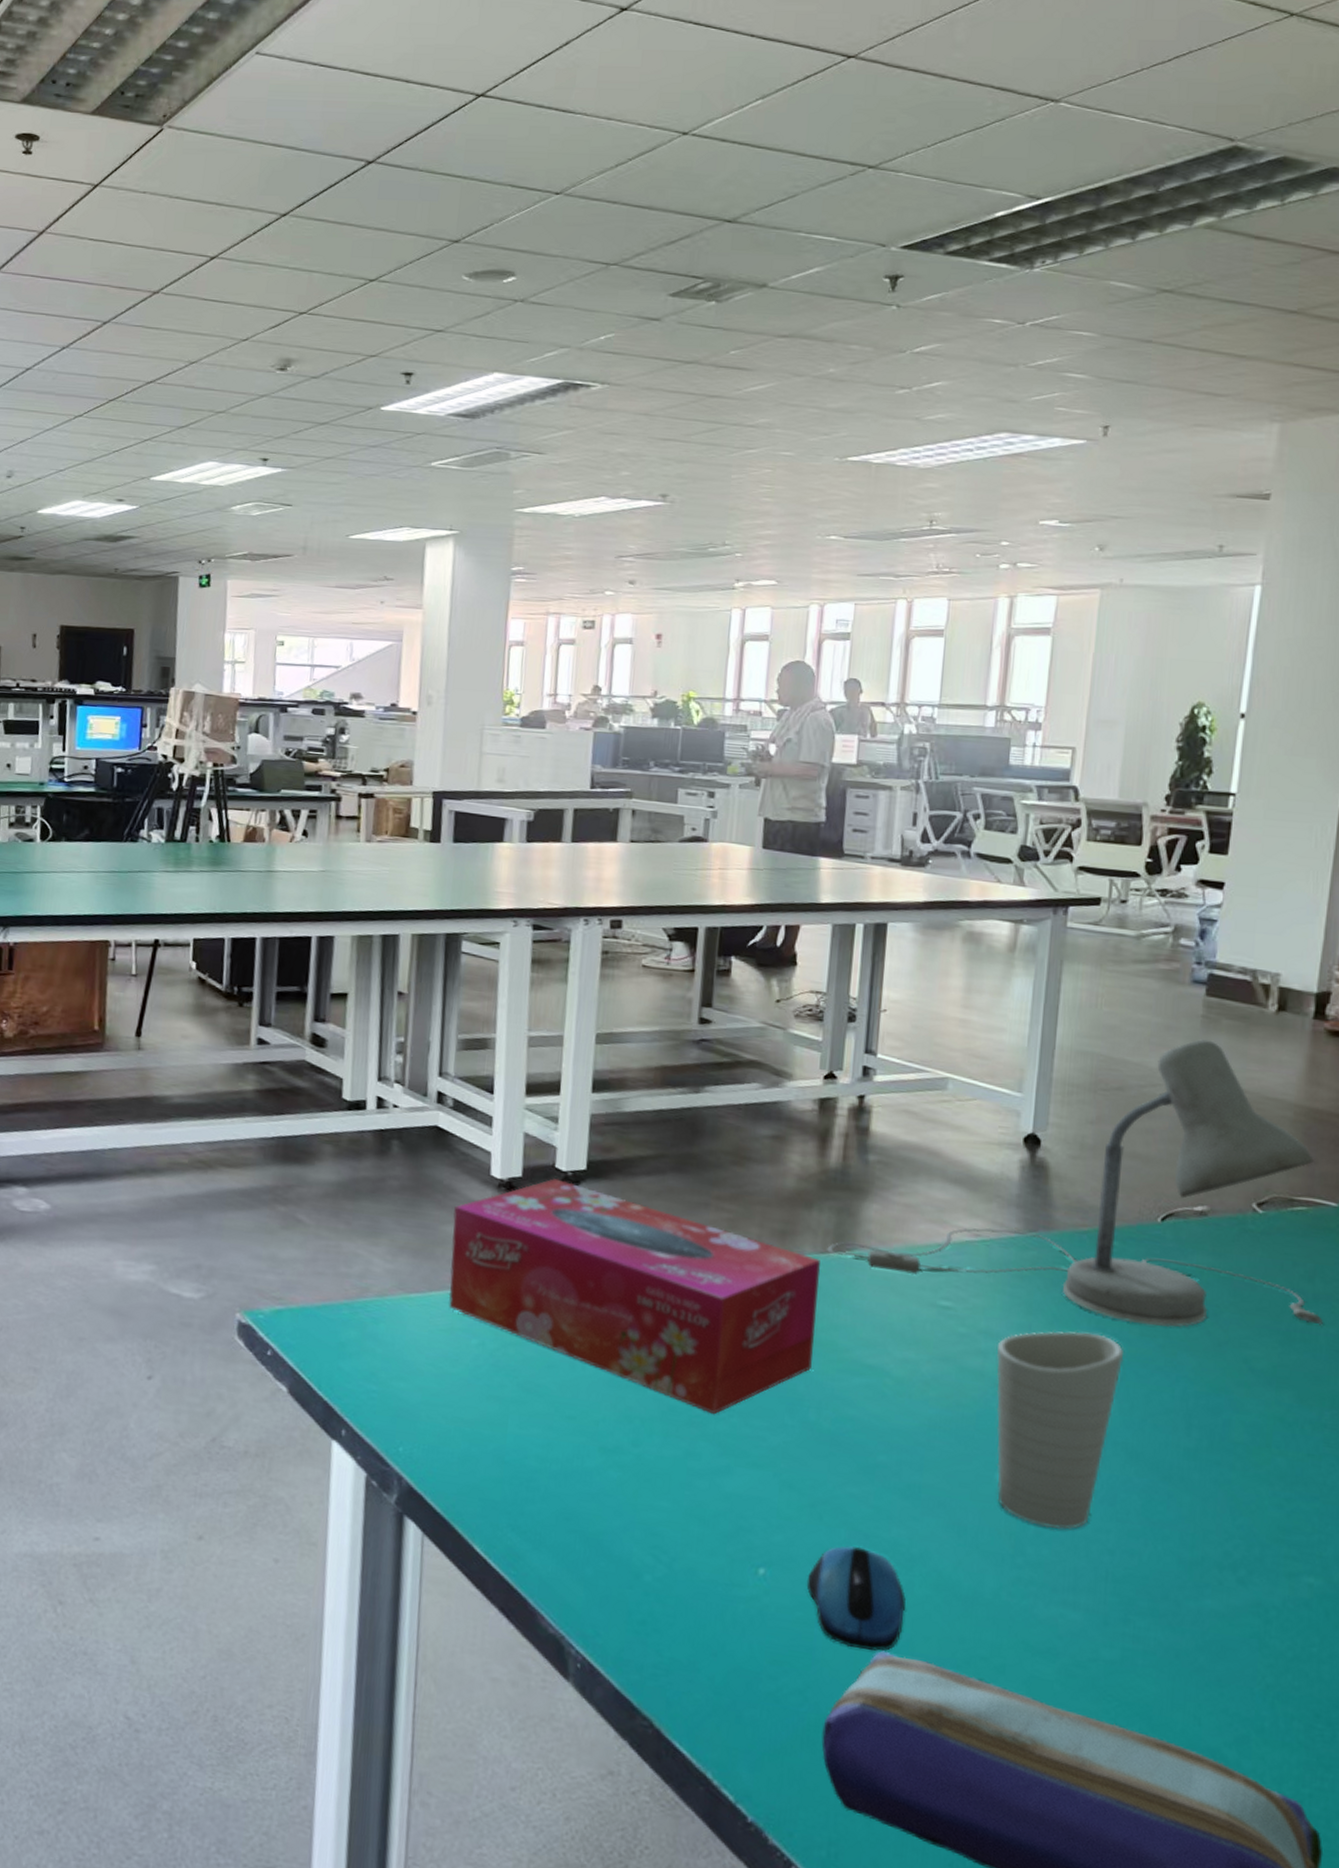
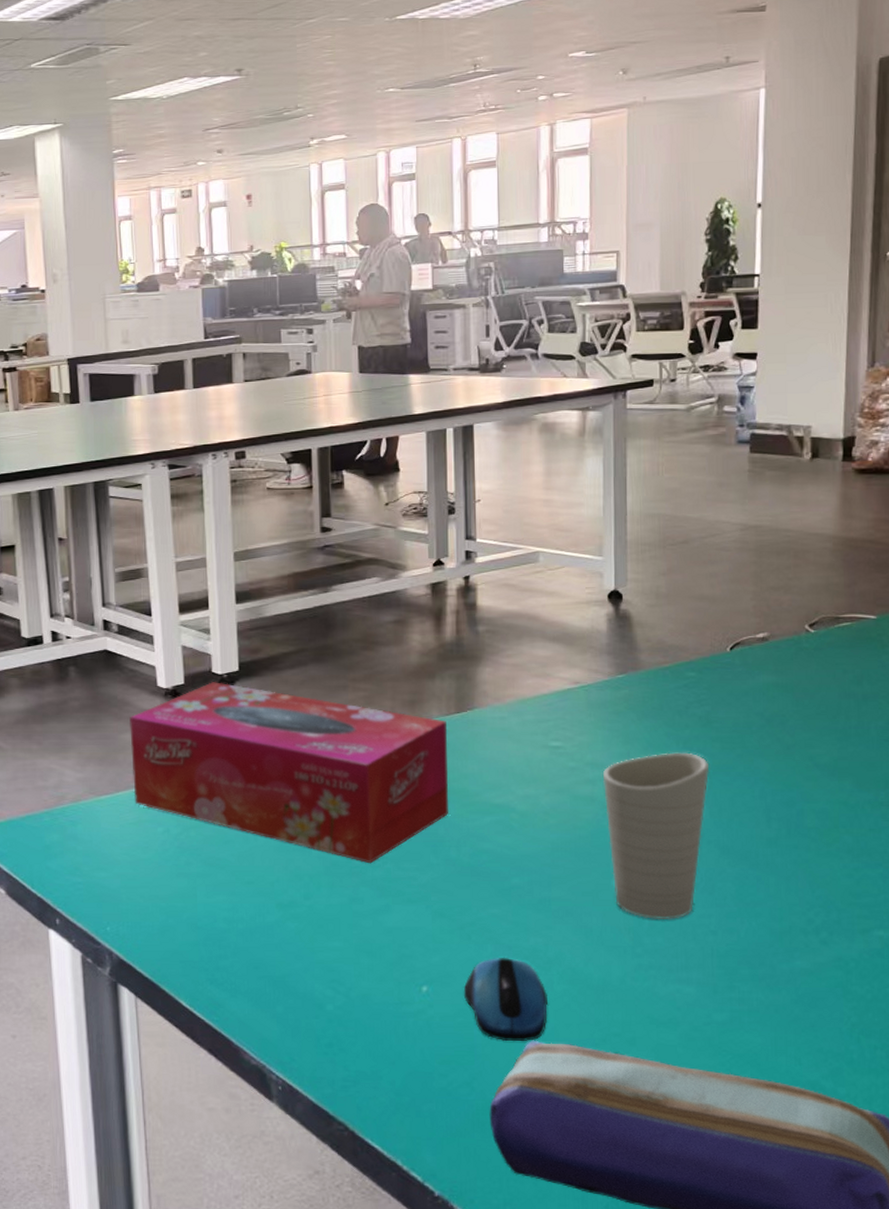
desk lamp: present [827,1038,1323,1328] -> none [451,490,872,740]

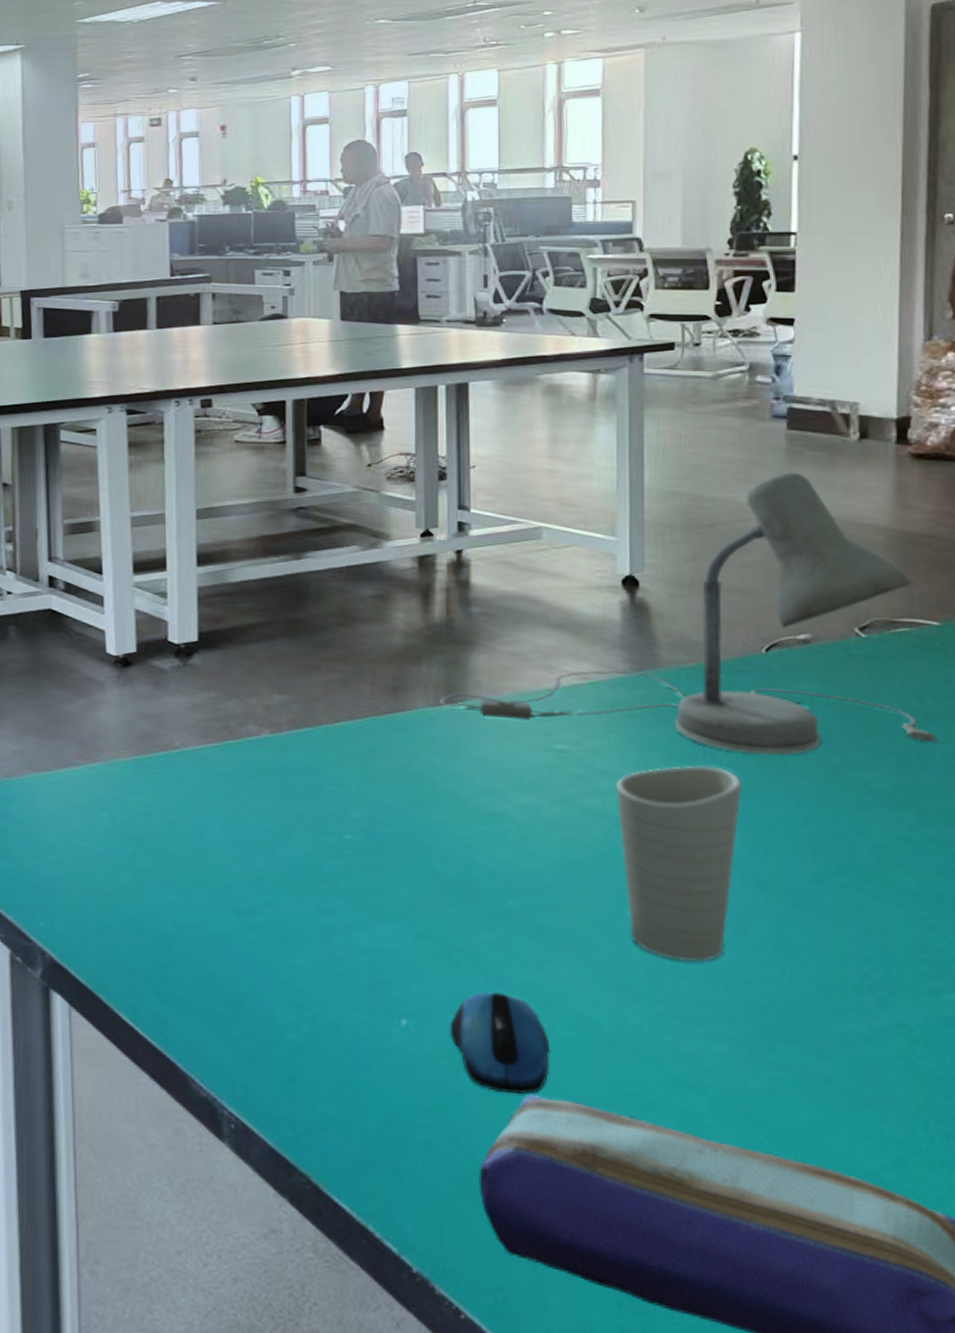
tissue box: present [130,682,448,864] -> none [73,652,434,871]
desk lamp: none [451,490,872,740] -> present [439,470,937,755]

